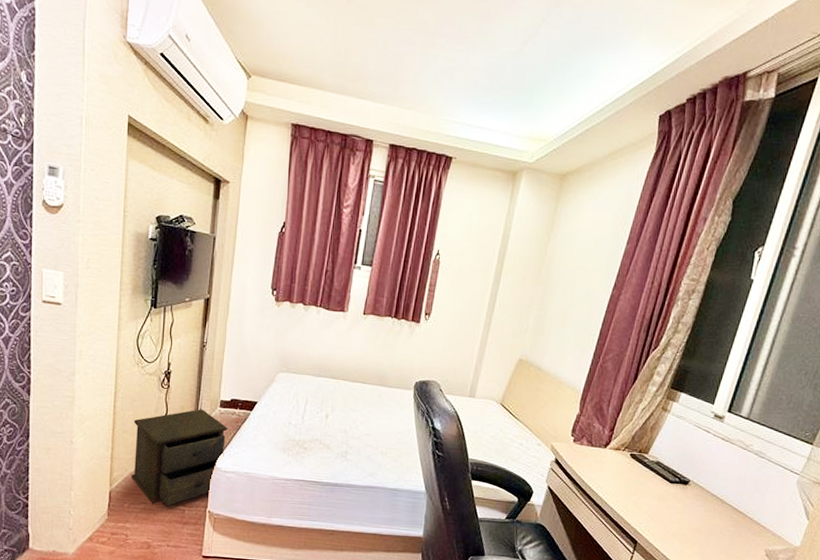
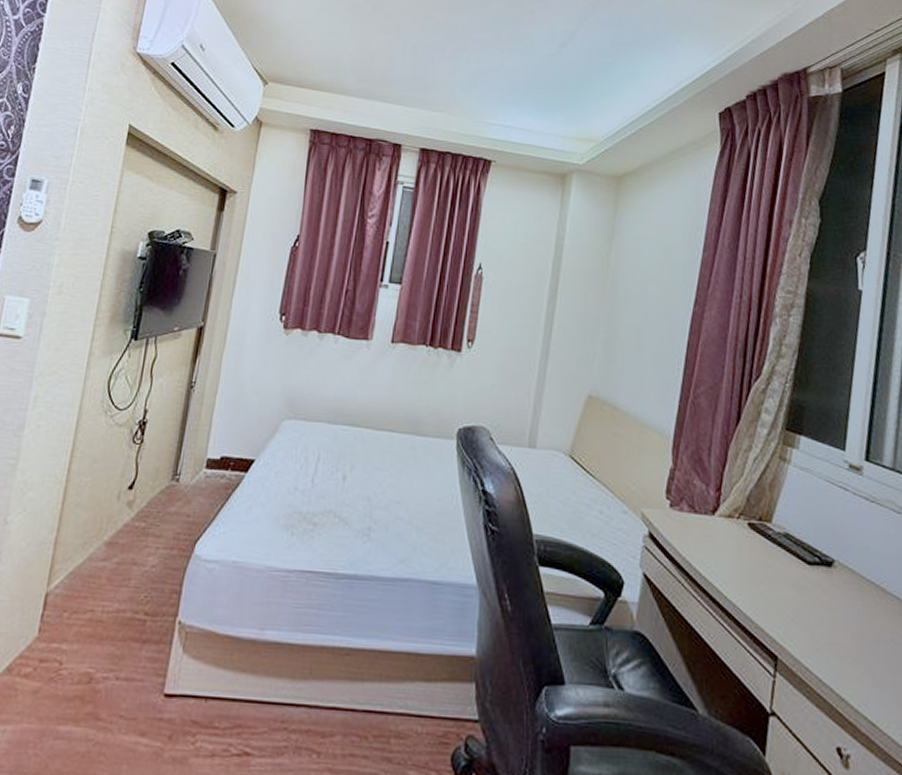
nightstand: present [131,409,227,506] -> none [77,471,213,616]

